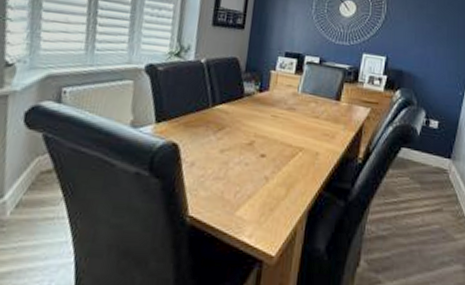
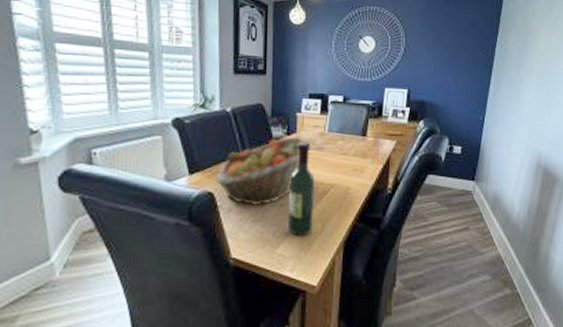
fruit basket: none [181,94,283,163] -> present [215,137,311,207]
wine bottle: none [250,100,284,200] -> present [287,141,315,236]

